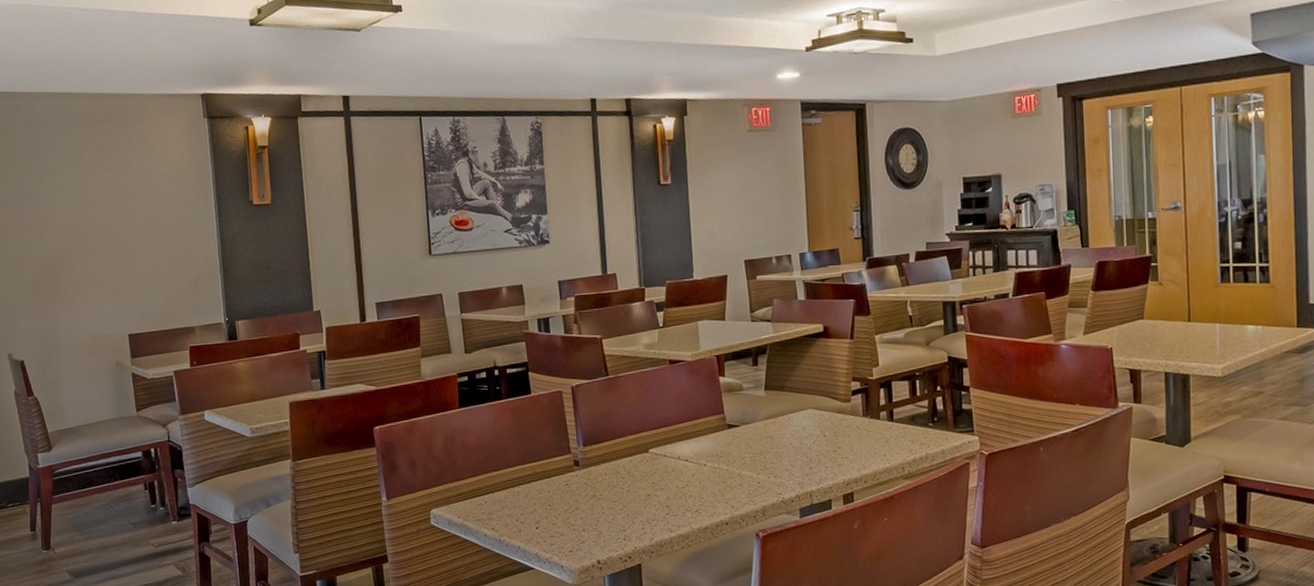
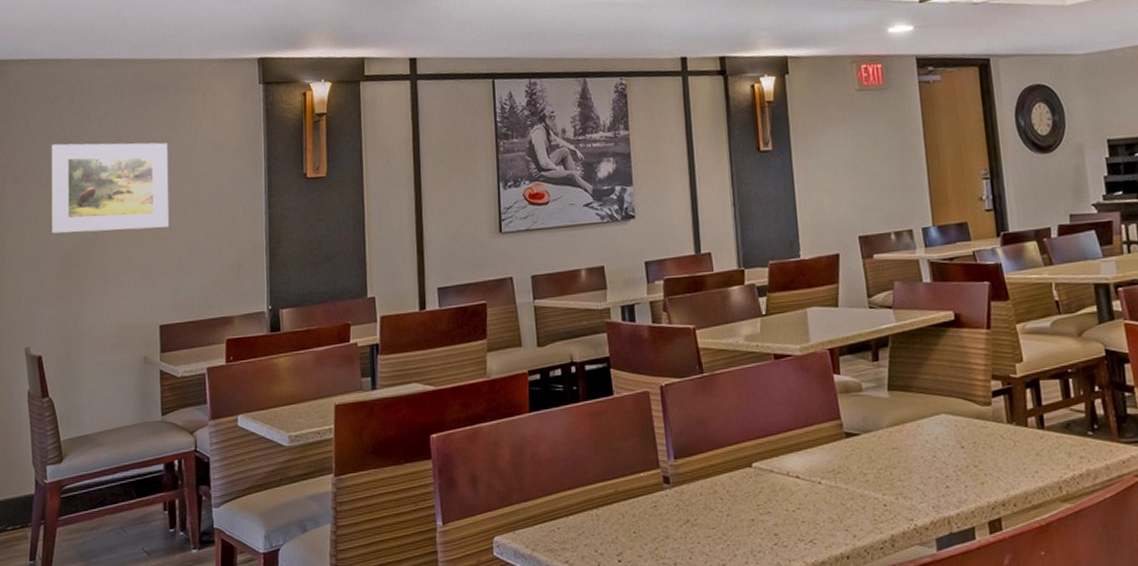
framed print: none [13,171,130,253] -> present [51,142,170,234]

